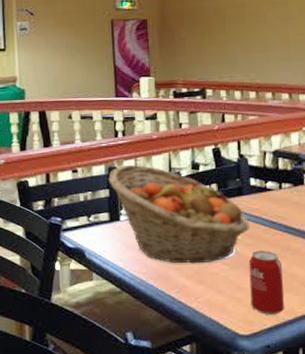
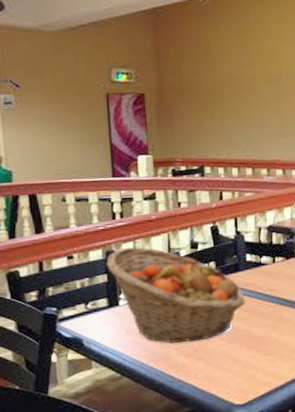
beverage can: present [248,251,284,315] -> none [244,323,276,383]

